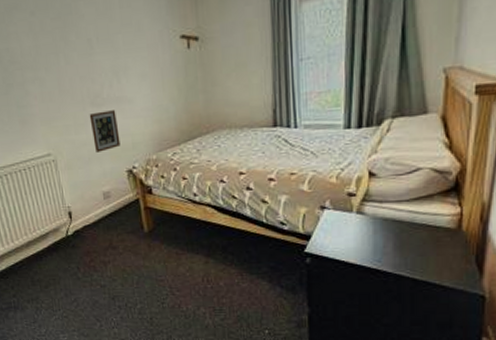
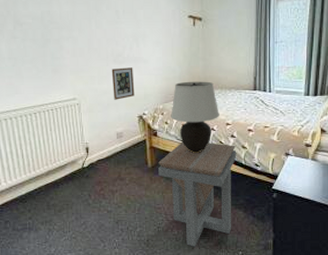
side table: none [156,198,256,325] -> present [158,141,237,247]
table lamp: none [167,120,230,212] -> present [171,81,219,153]

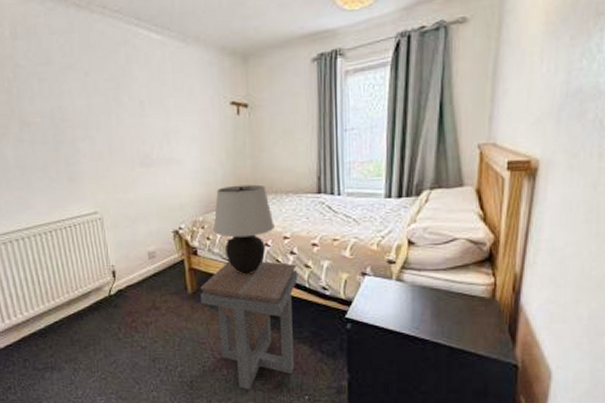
picture frame: present [111,67,135,100] -> none [138,171,168,212]

